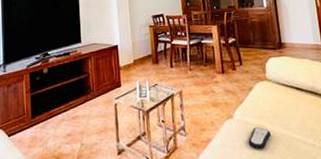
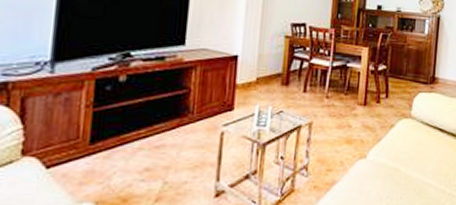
remote control: present [248,127,272,150] -> none [377,170,404,195]

